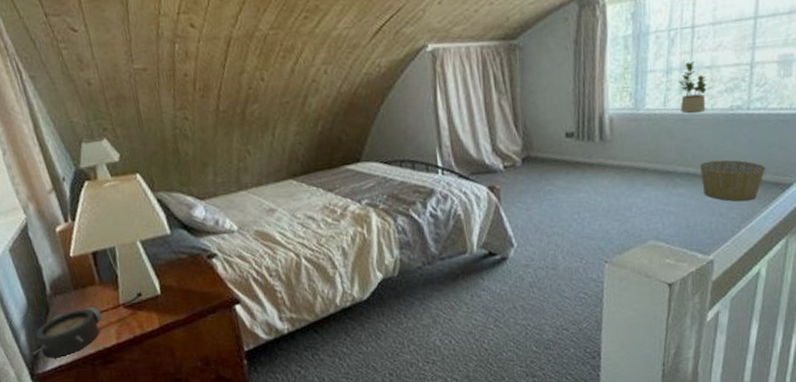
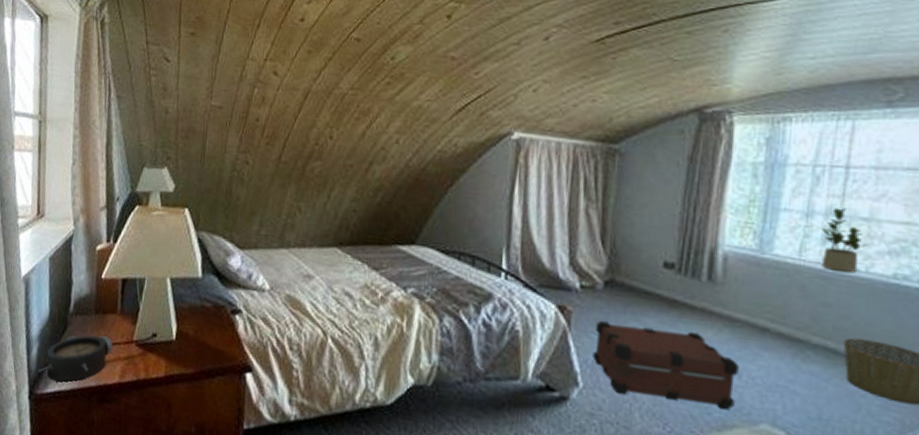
suitcase: none [519,183,630,244] -> present [592,320,739,410]

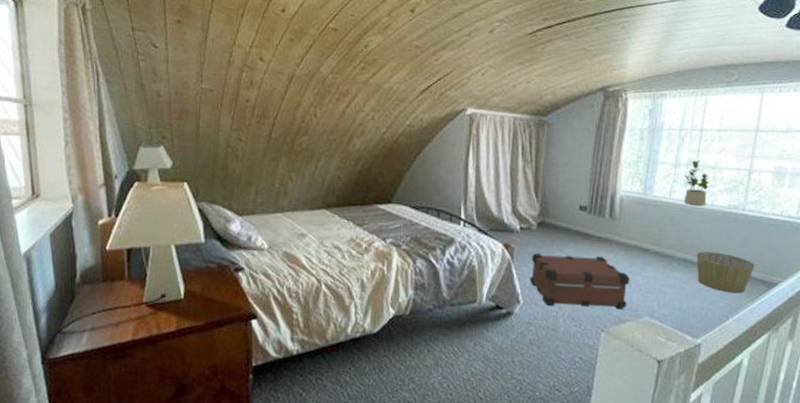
alarm clock: present [38,335,113,383] -> none [49,300,124,346]

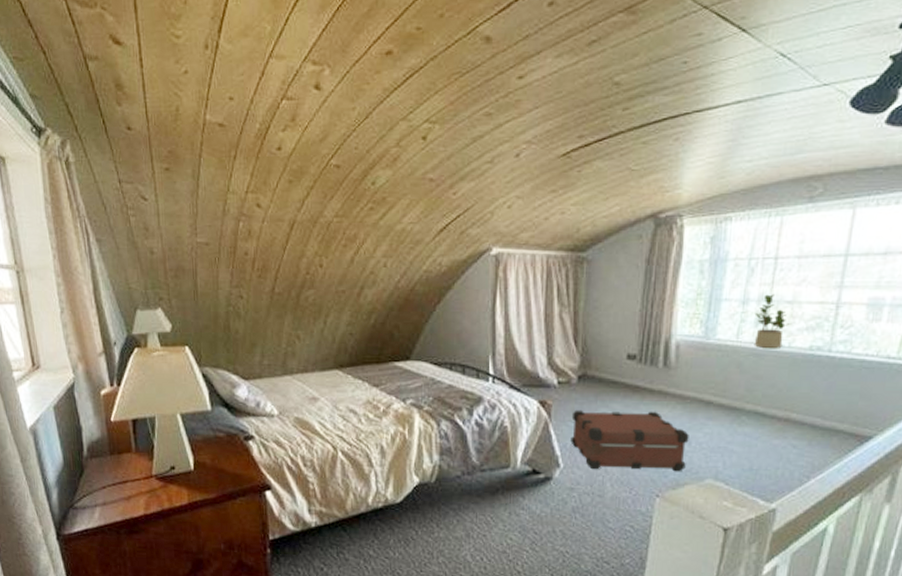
basket: present [696,251,755,294] -> none [770,402,843,450]

